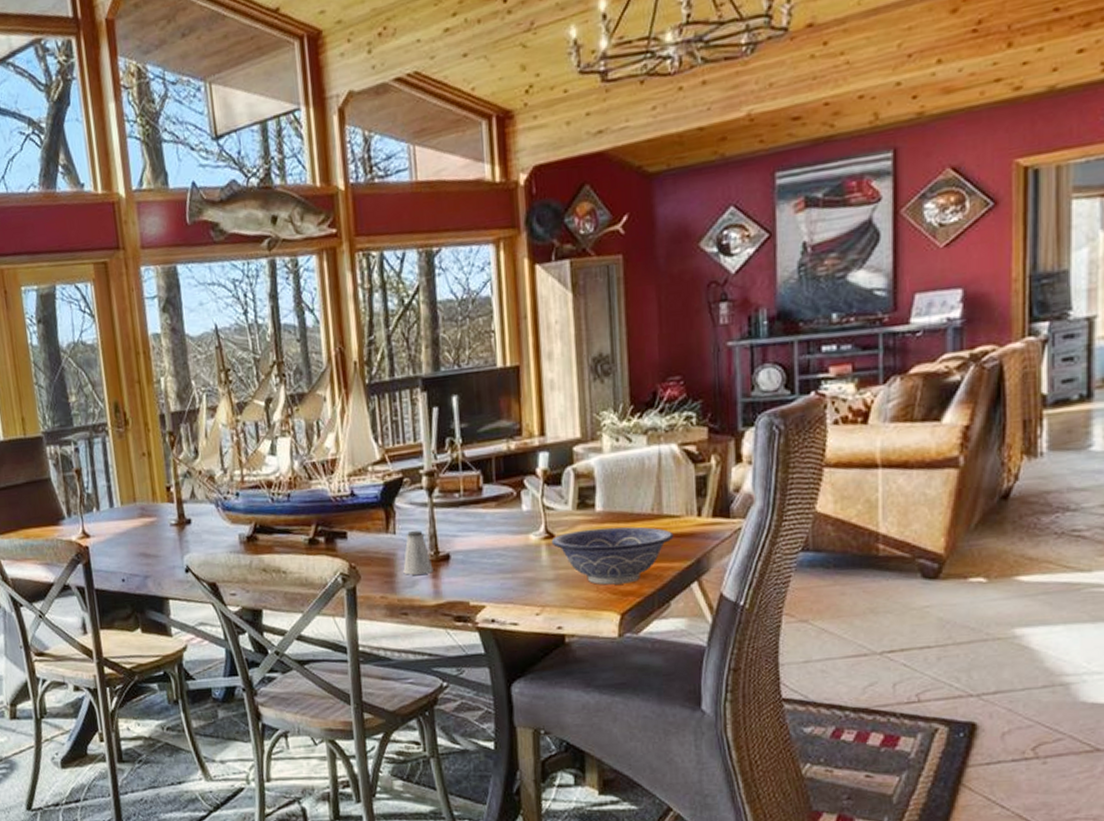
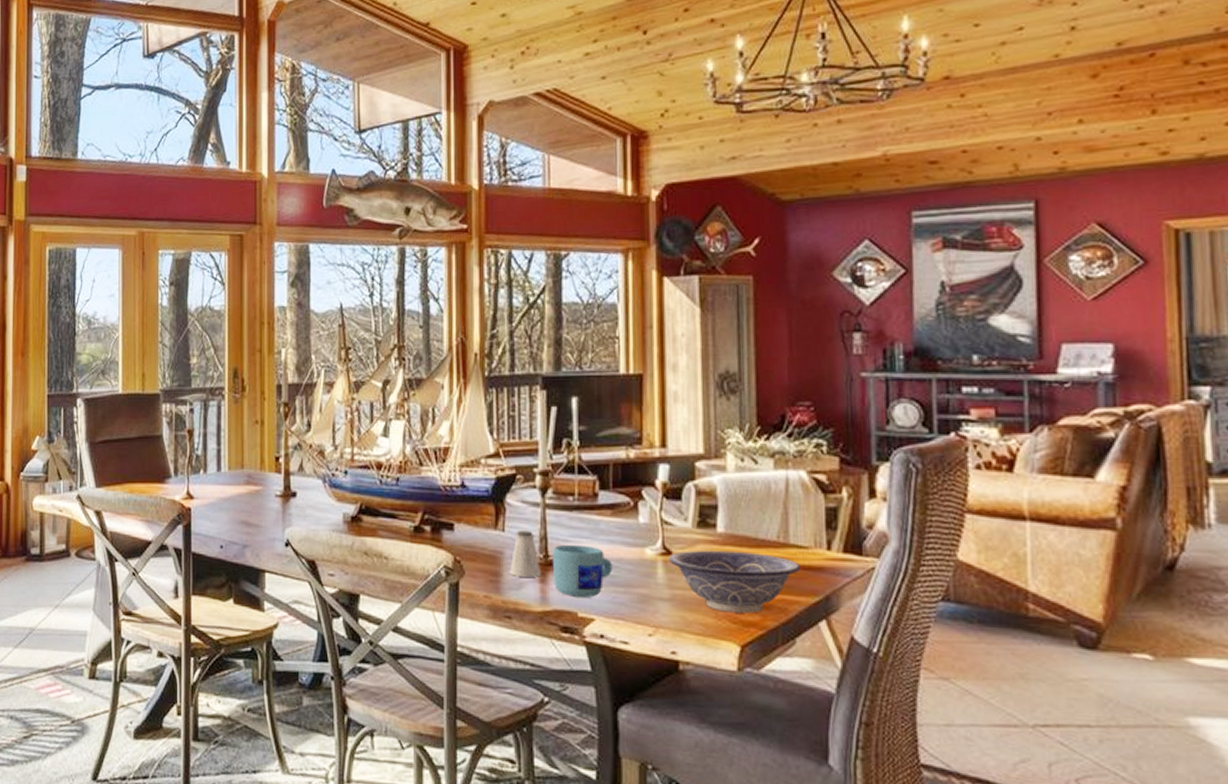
mug: none [442,538,500,588] -> present [552,544,613,597]

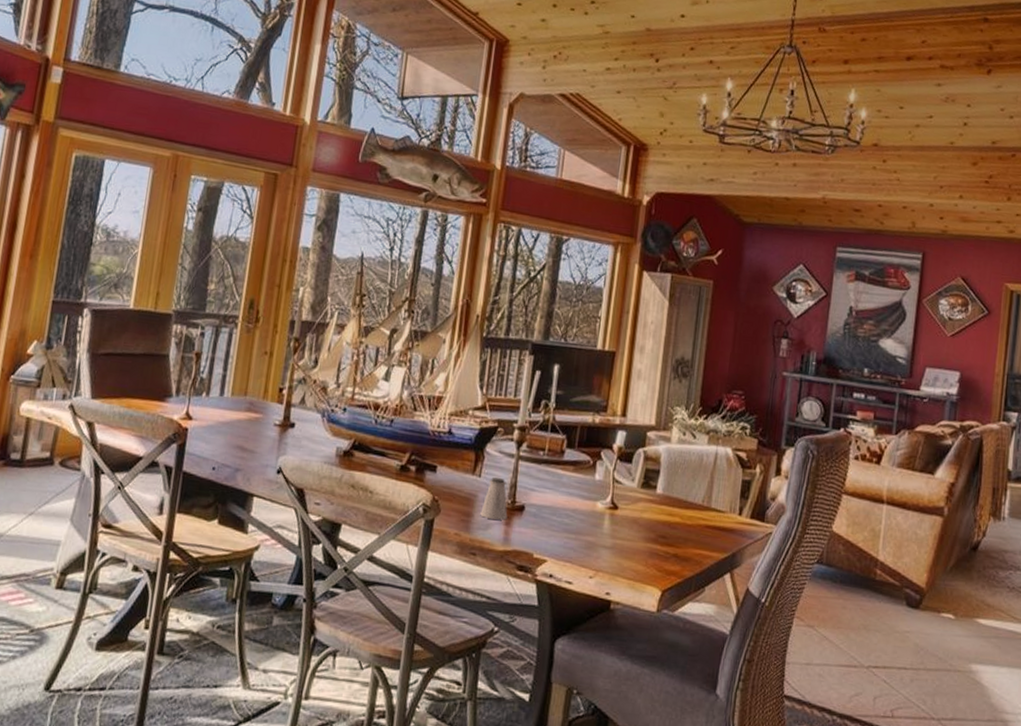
mug: present [552,544,613,597] -> none [517,493,568,541]
decorative bowl: present [668,550,801,614] -> none [614,507,717,564]

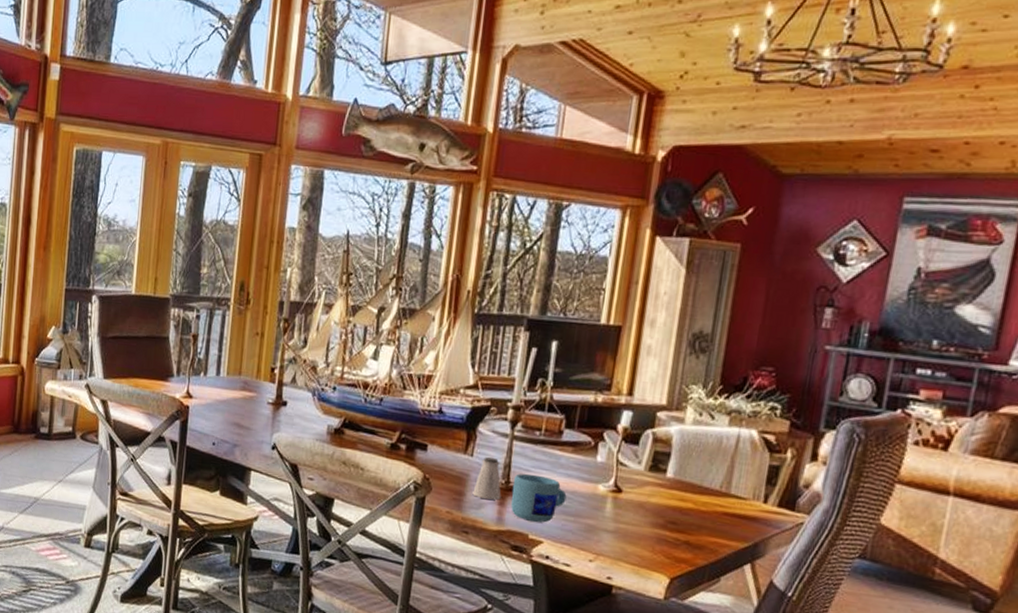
mug: none [517,493,568,541] -> present [511,473,567,523]

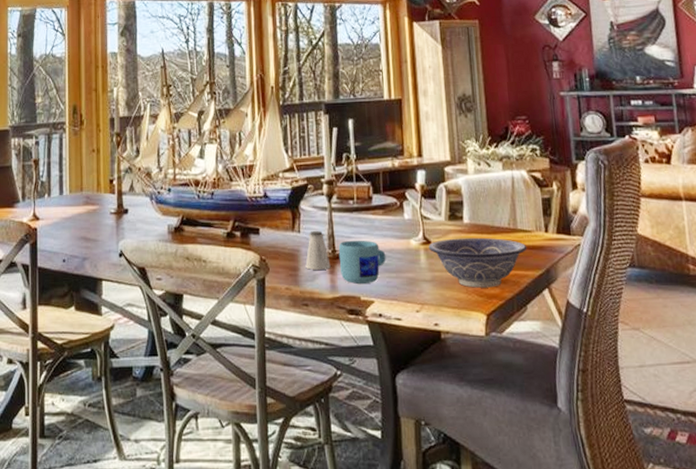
decorative bowl: none [618,490,737,552] -> present [428,237,527,288]

